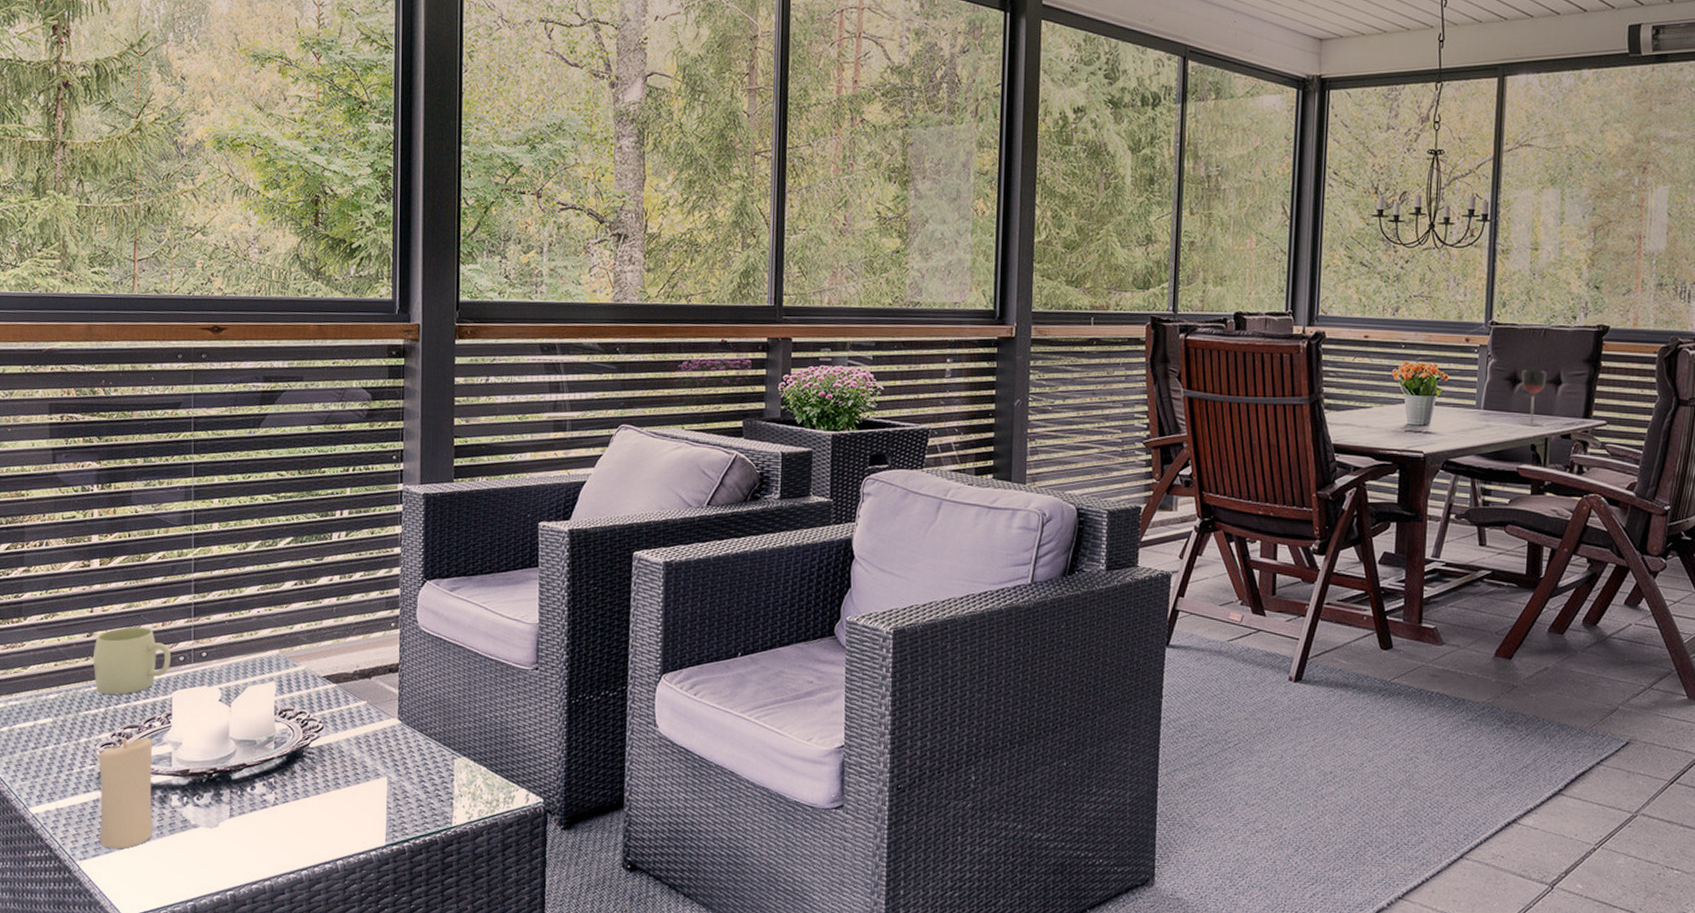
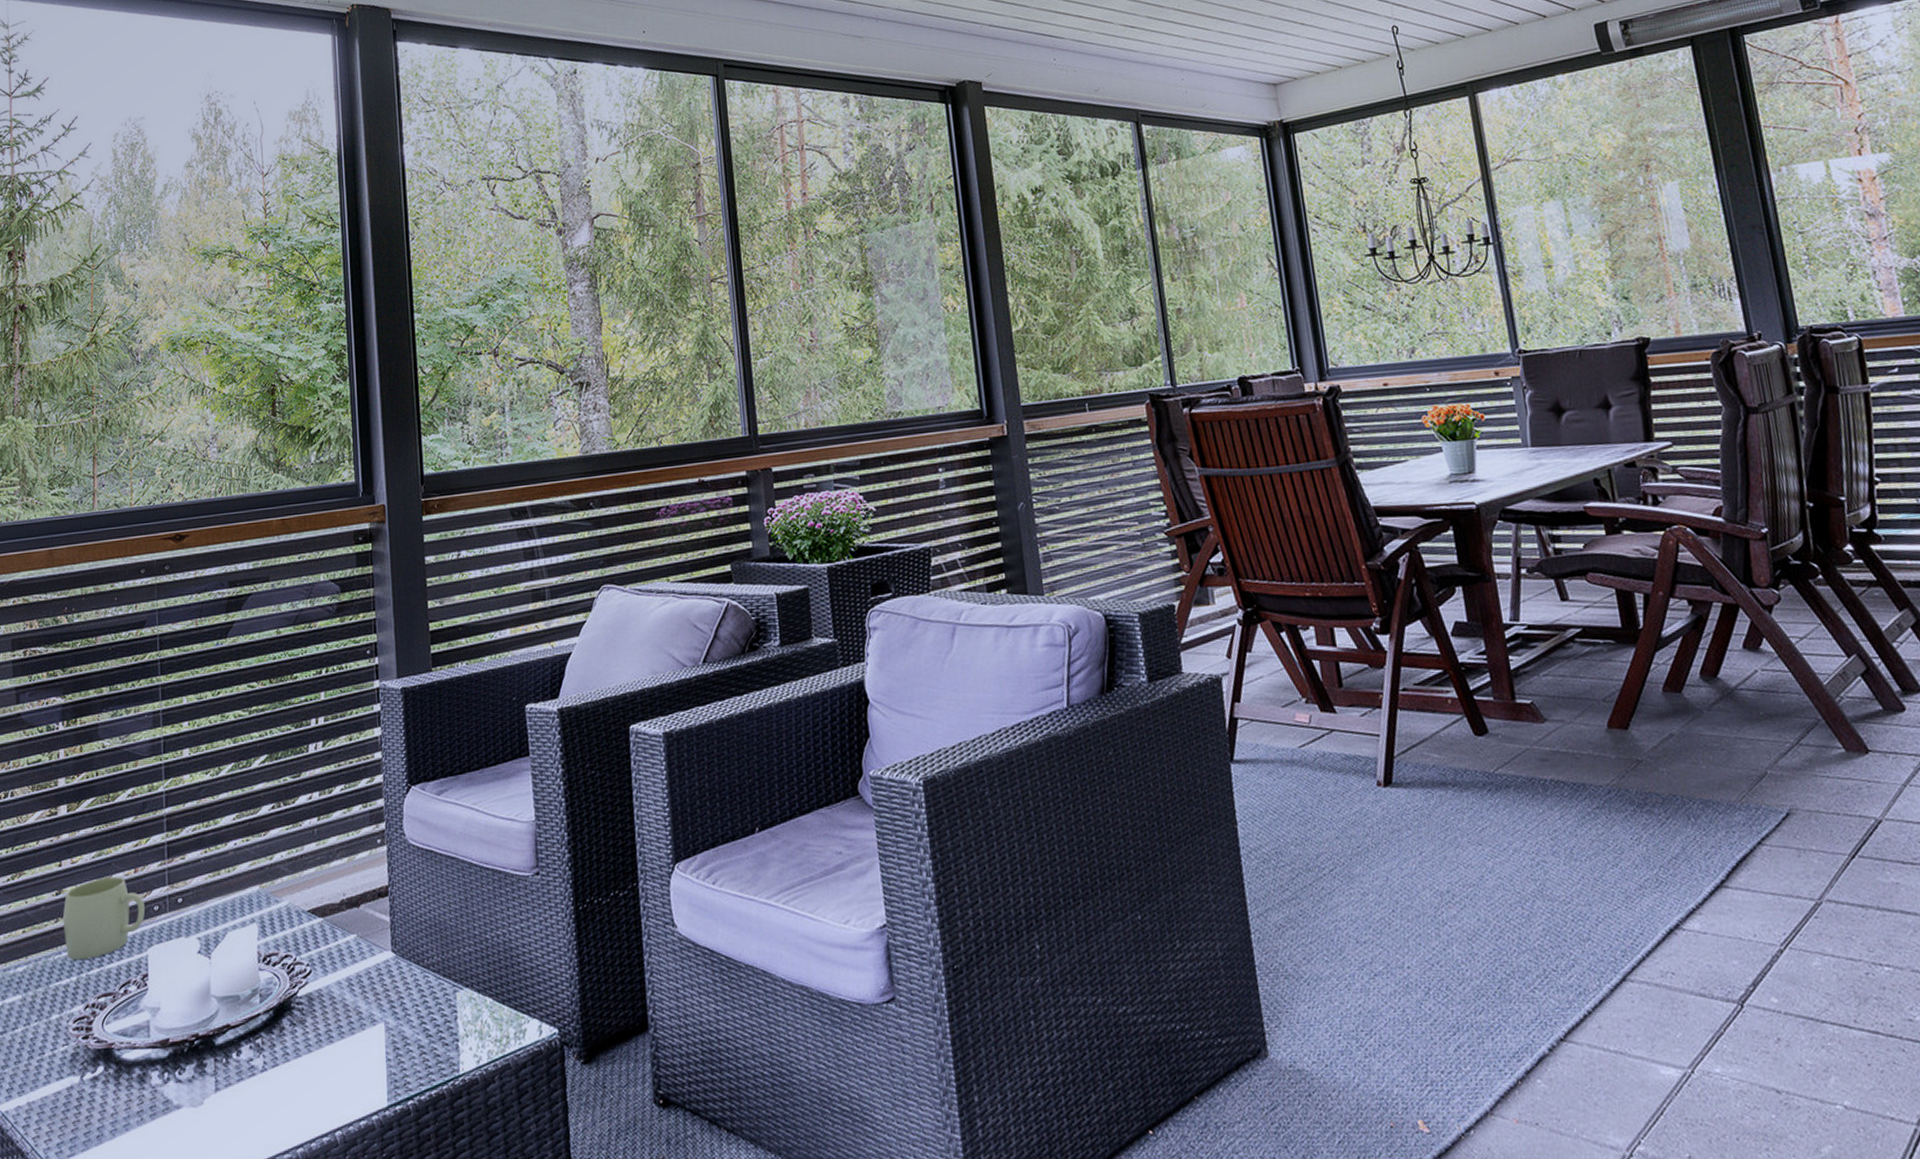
candle: present [99,736,153,849] -> none [71,1005,132,1145]
wineglass: present [1521,369,1547,427] -> none [1564,395,1601,459]

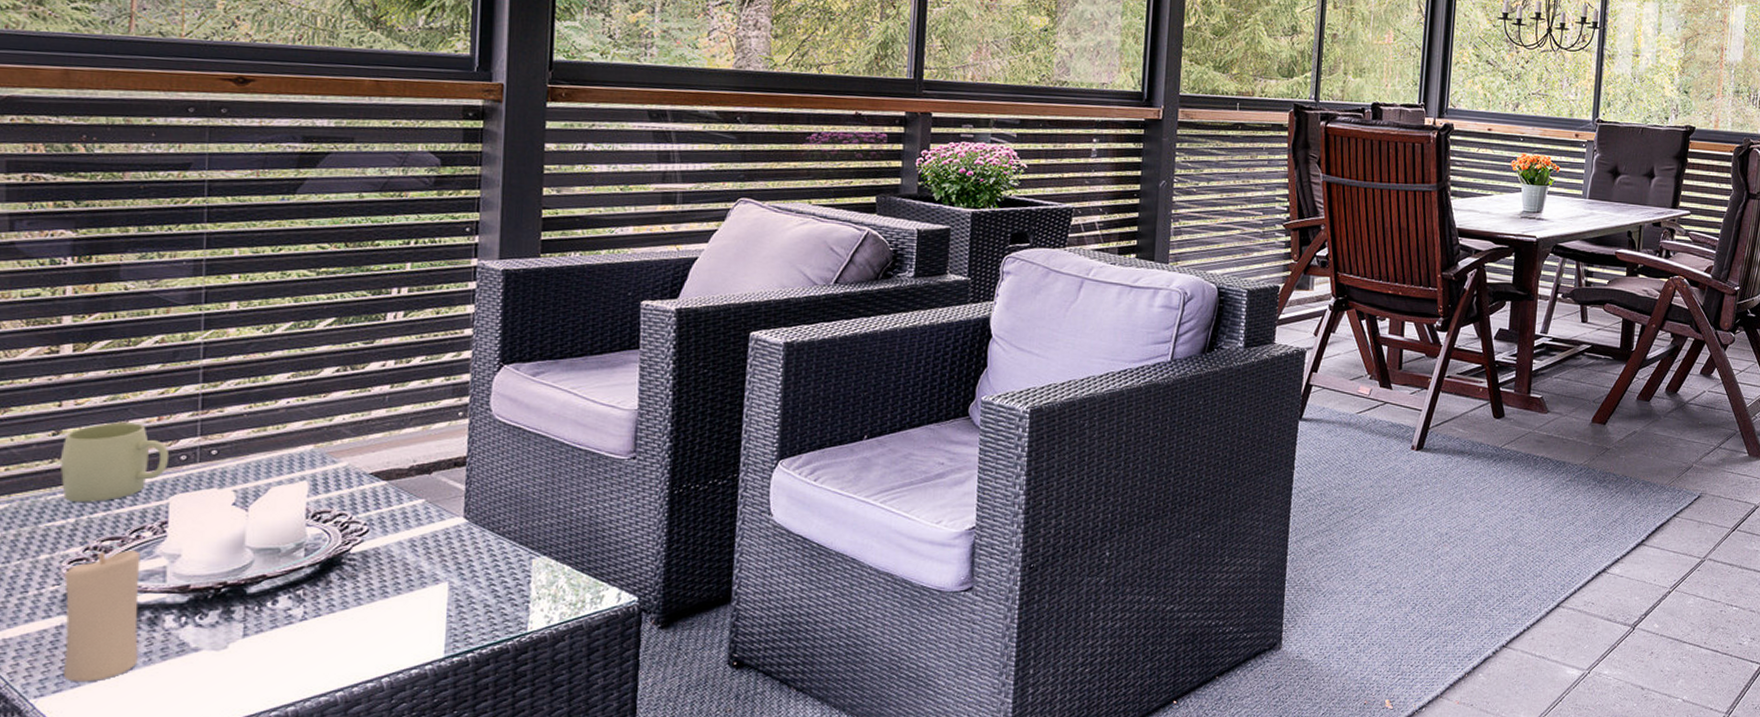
candle: none [71,1005,132,1145] -> present [62,549,141,682]

